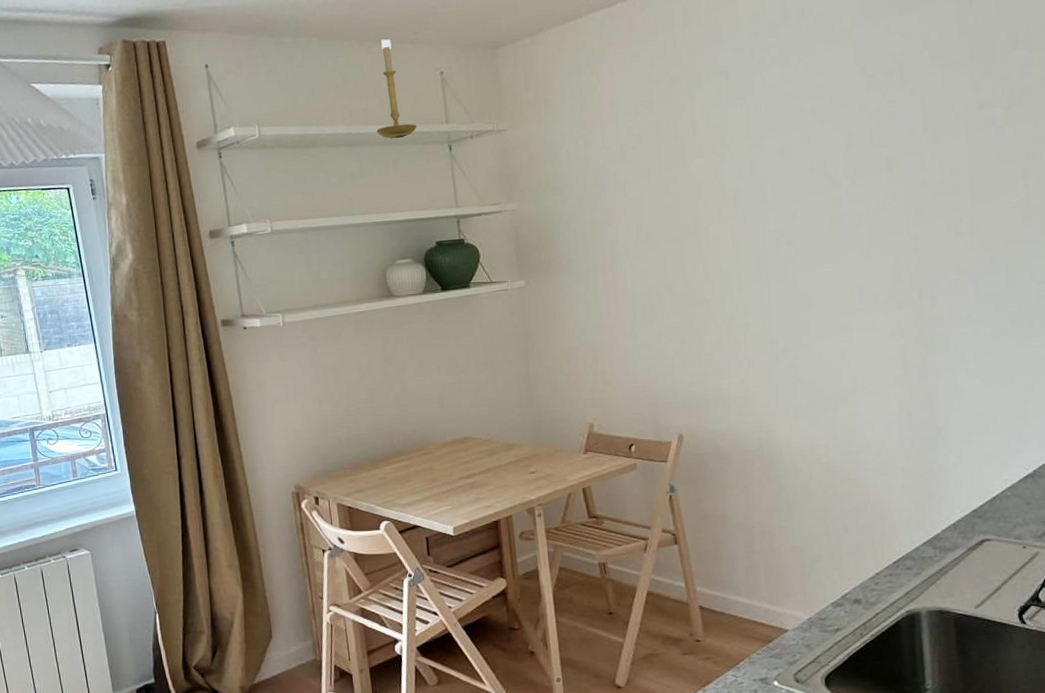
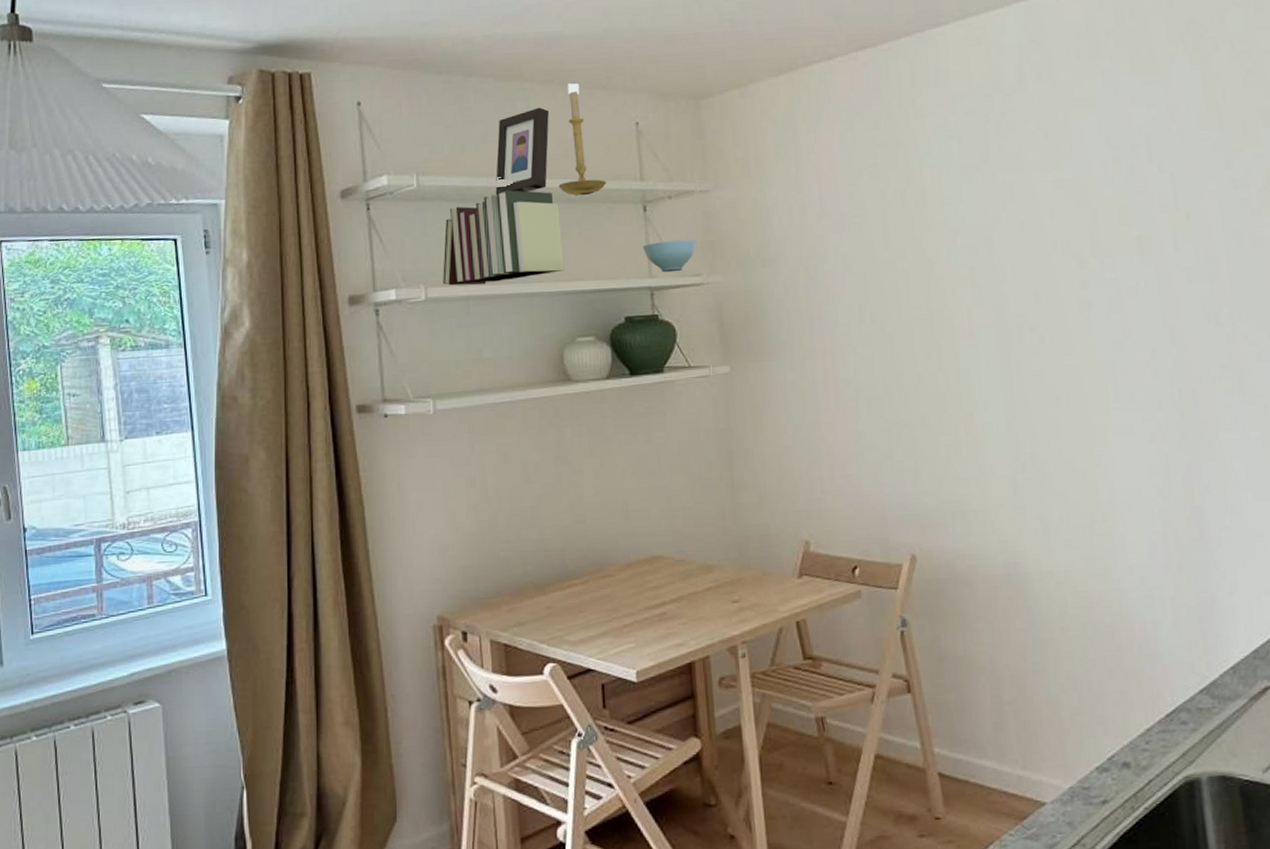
books: none [284,136,385,220] -> present [443,190,565,286]
picture frame: none [323,62,367,141] -> present [495,107,549,195]
bowl: none [449,173,495,203] -> present [642,239,697,273]

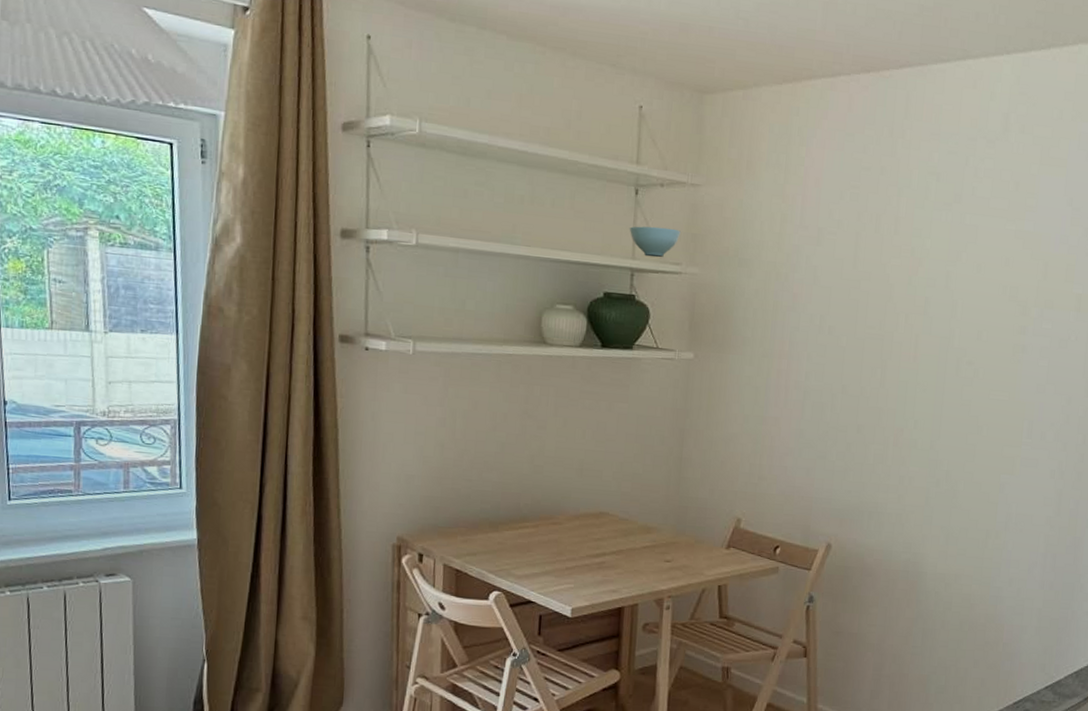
books: present [443,190,565,286] -> none [435,151,556,240]
picture frame: present [495,107,549,195] -> none [495,73,557,157]
candle holder: present [558,83,606,195] -> none [557,55,603,169]

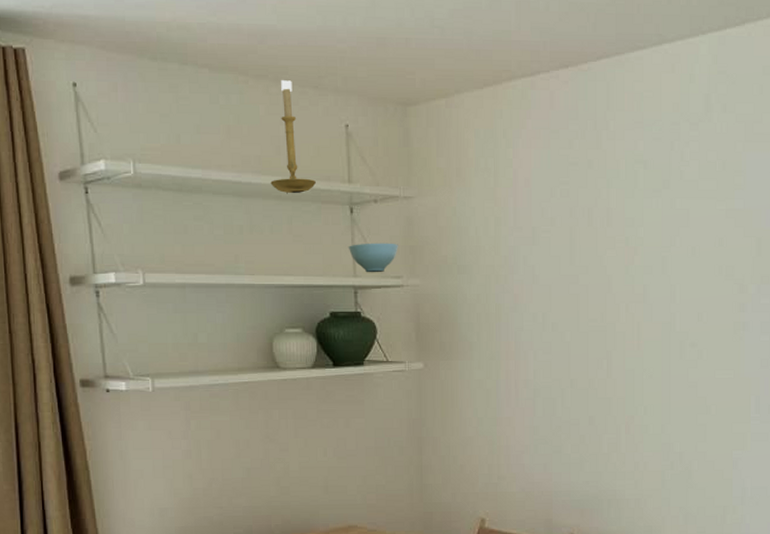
candle holder: none [557,55,603,169] -> present [270,80,316,193]

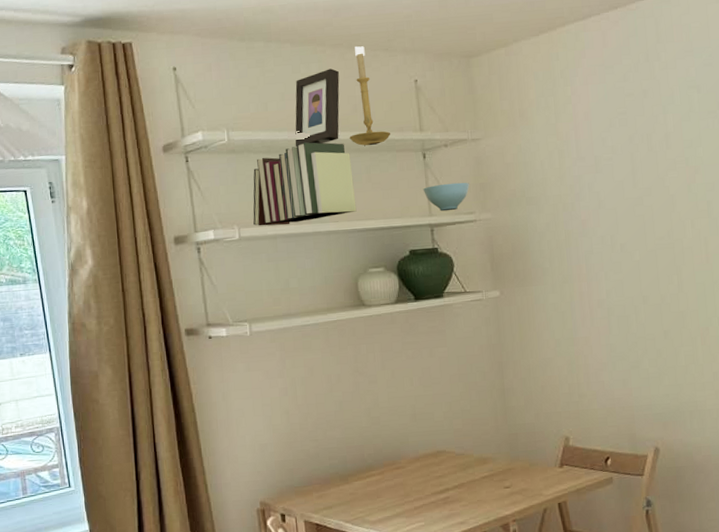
books: none [160,183,275,274] -> present [253,142,357,226]
picture frame: none [209,102,262,187] -> present [295,68,340,147]

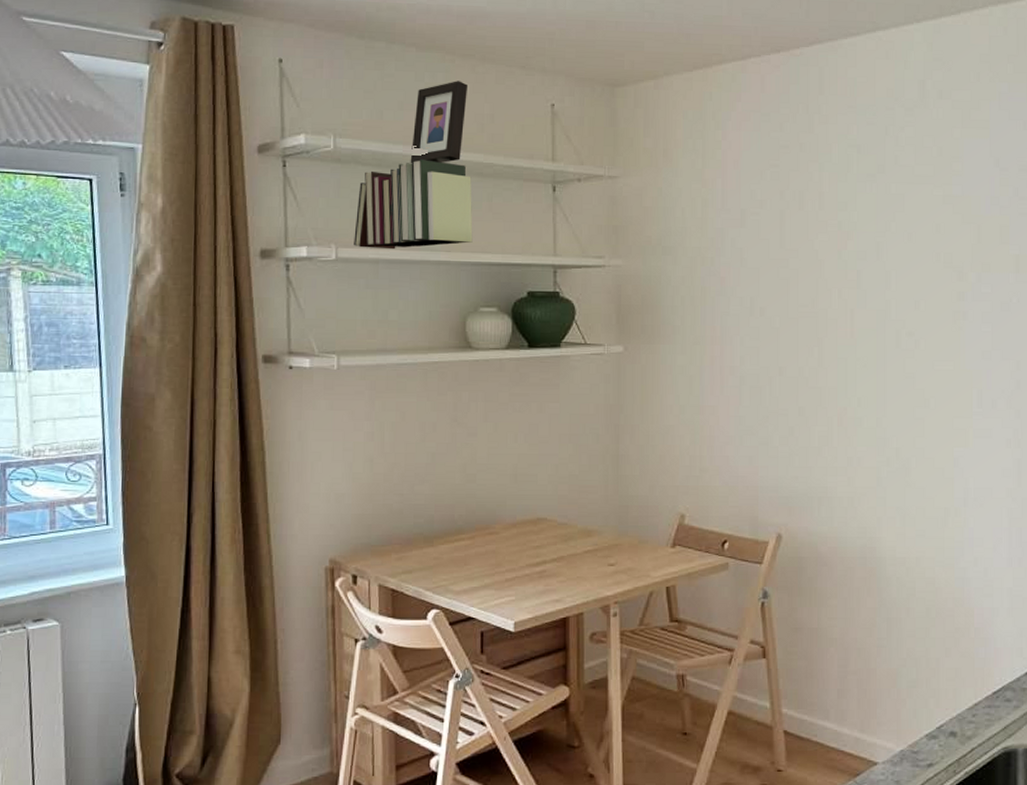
candle holder: present [349,46,390,146] -> none [472,60,519,170]
bowl: present [422,182,470,212] -> none [549,222,601,253]

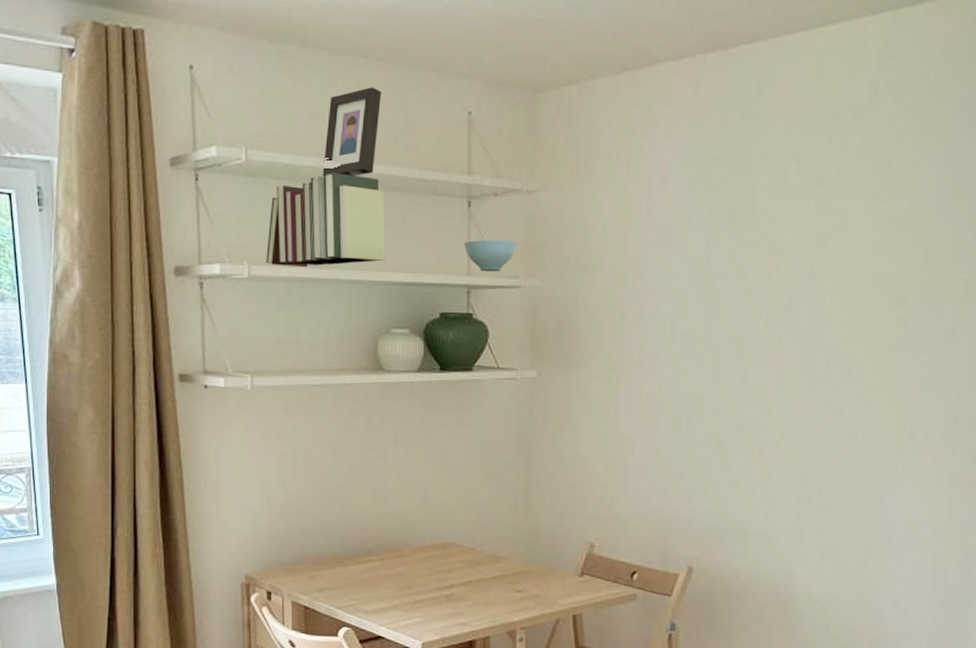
bowl: none [549,222,601,253] -> present [463,239,517,272]

